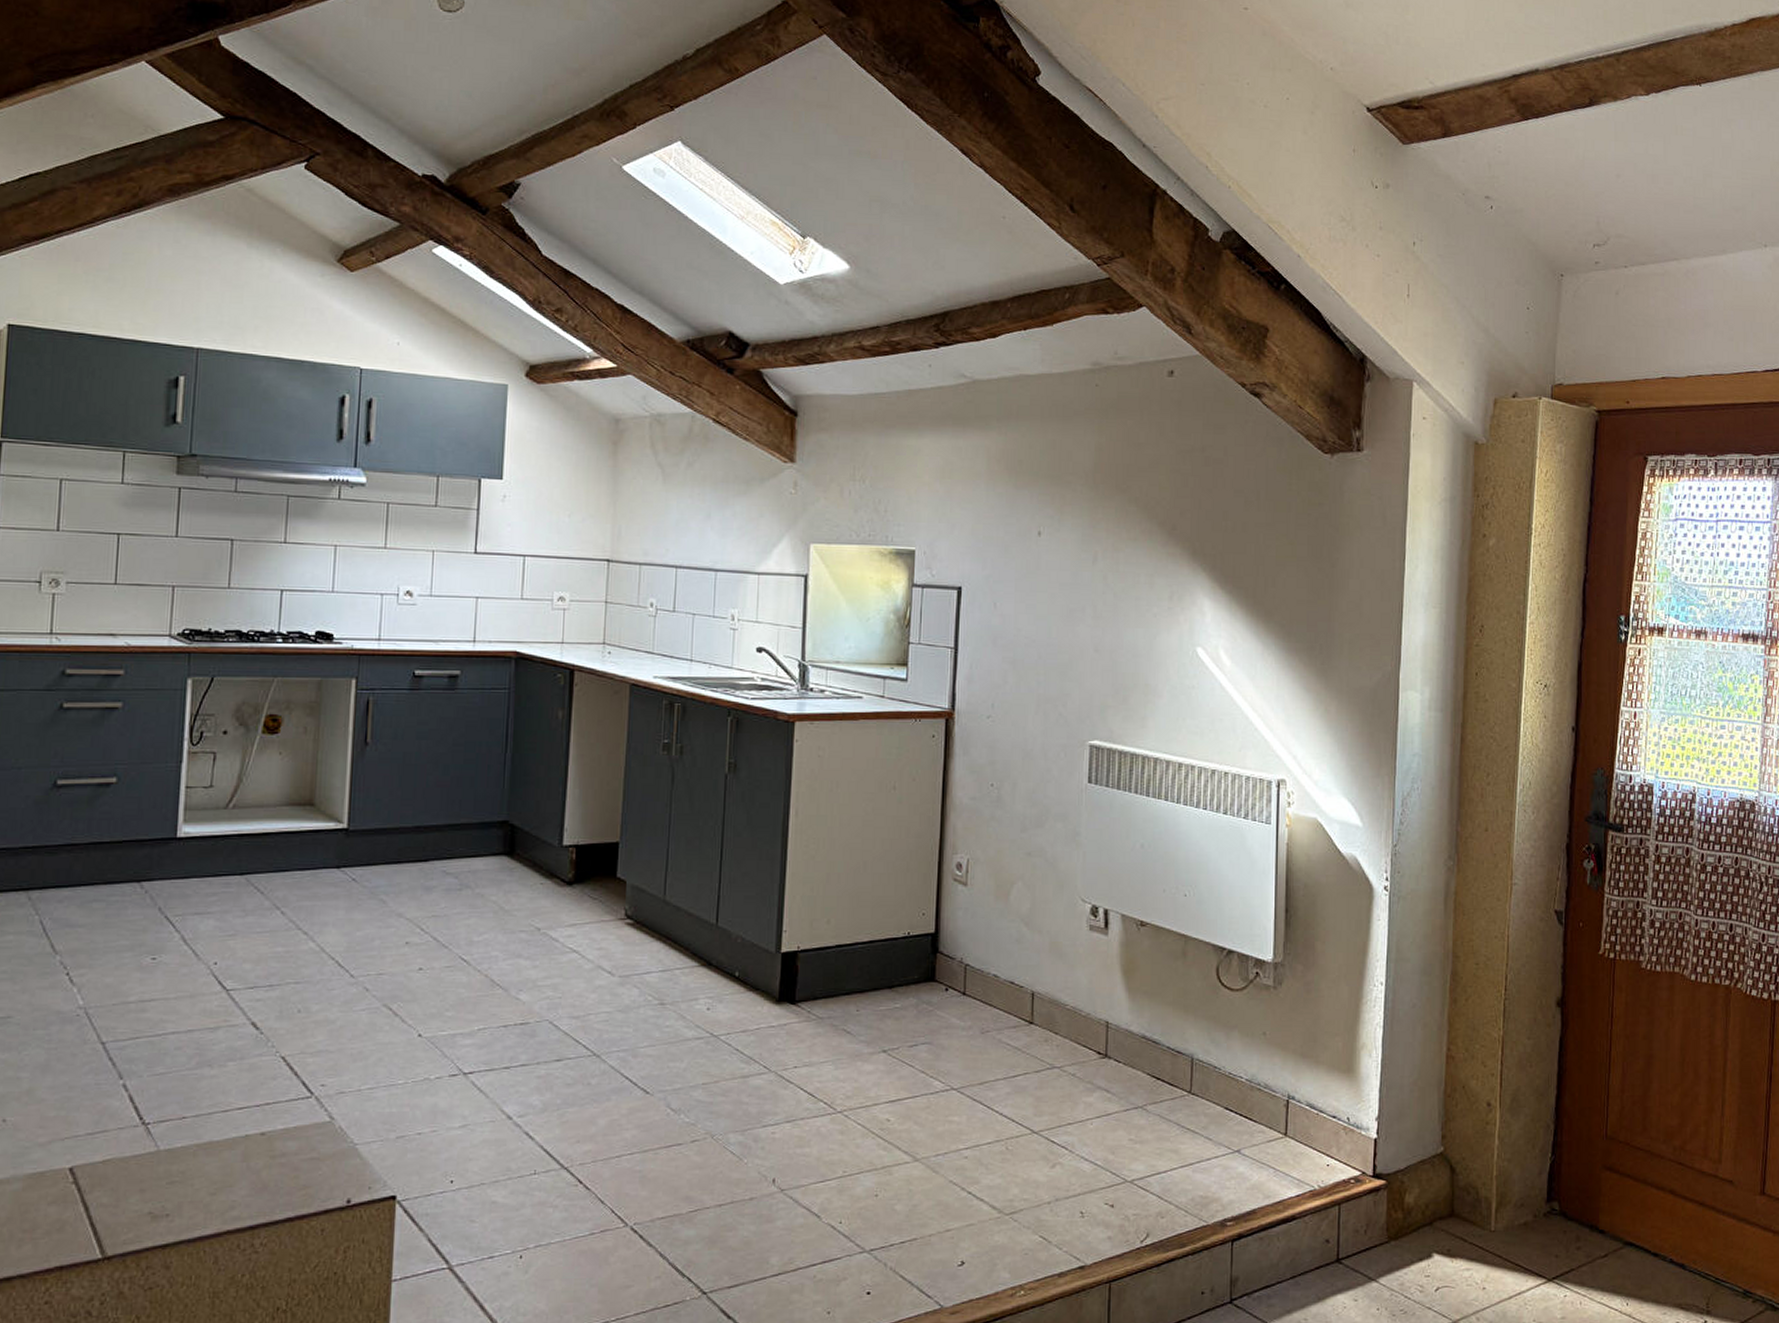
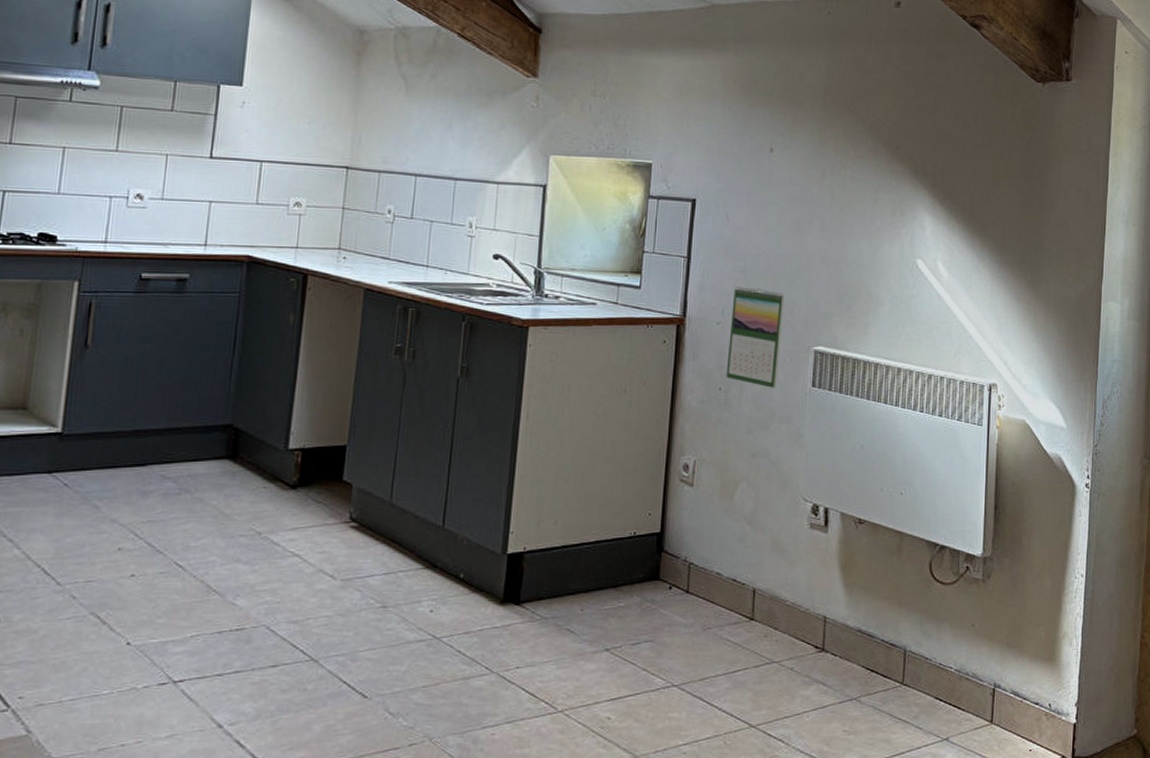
calendar: none [998,678,1057,784] -> present [726,287,784,388]

